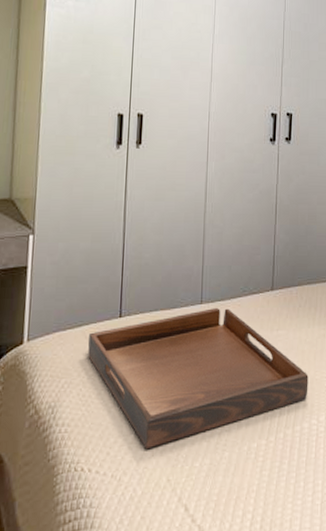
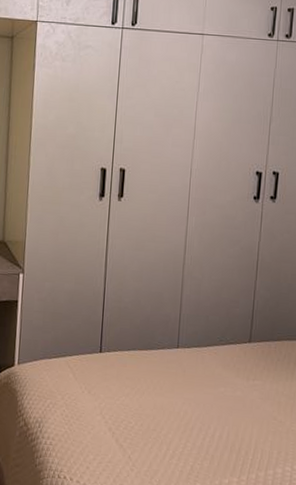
serving tray: present [88,307,308,448] -> none [71,352,284,469]

